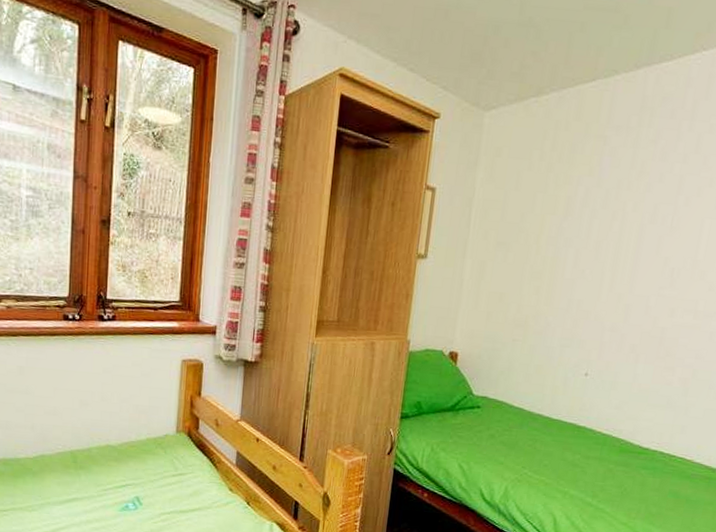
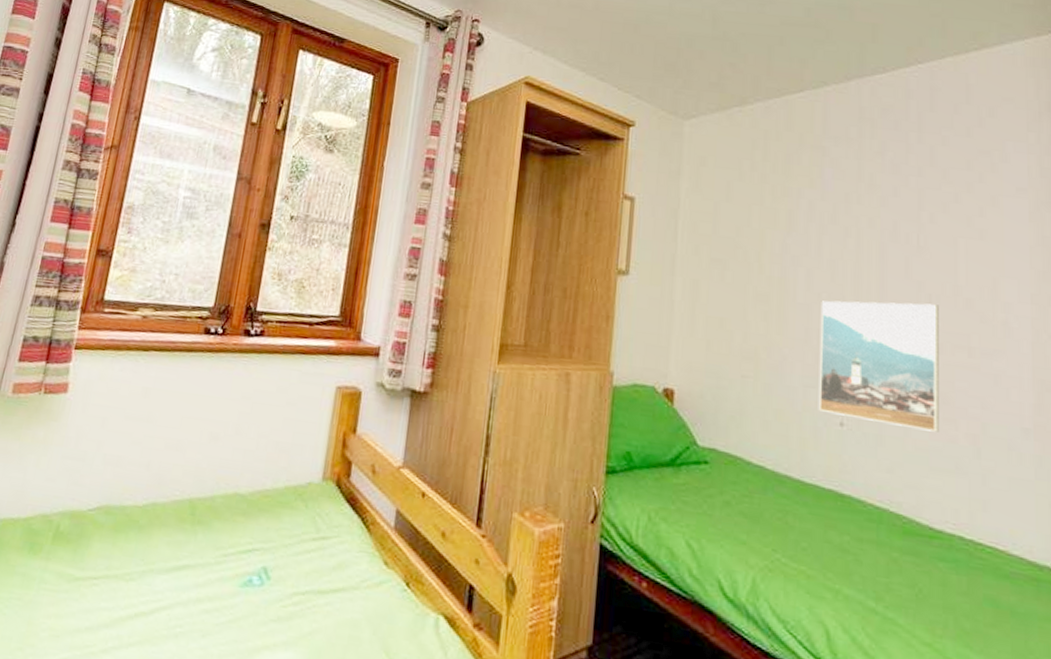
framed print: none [570,275,679,378] -> present [818,300,939,432]

